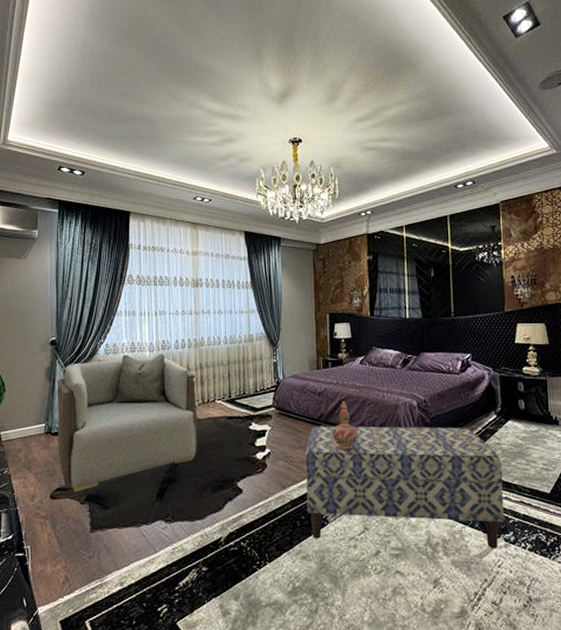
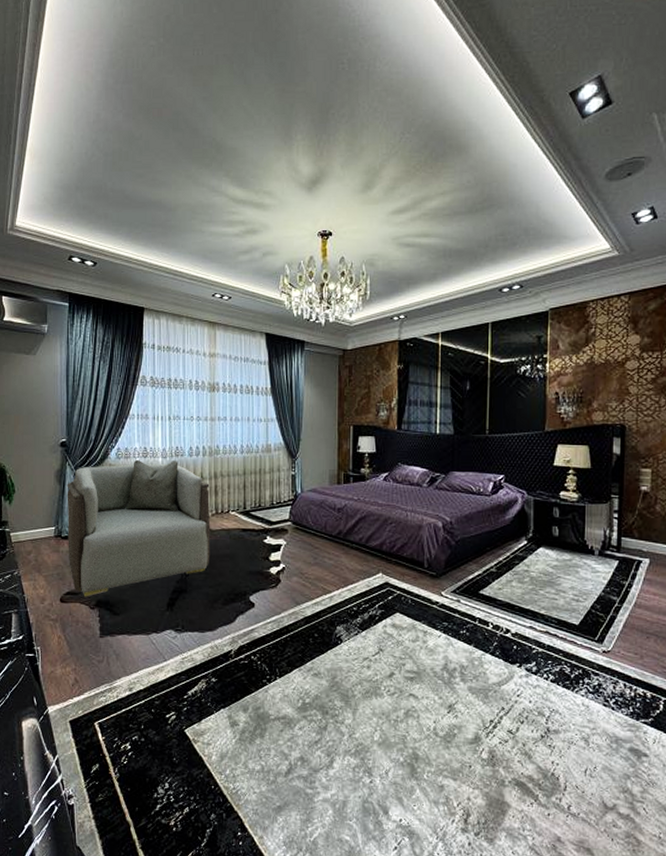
bench: present [304,425,505,549] -> none [320,542,530,678]
decorative vase: present [332,401,358,450] -> none [350,518,378,569]

